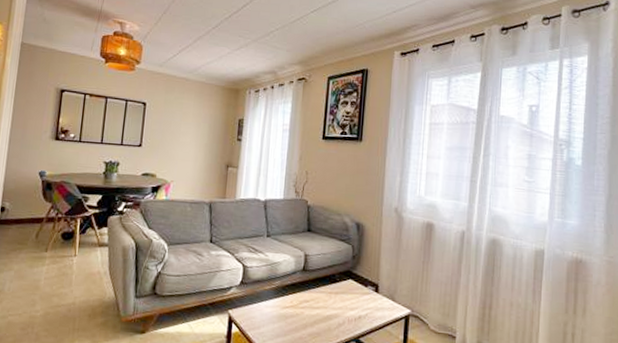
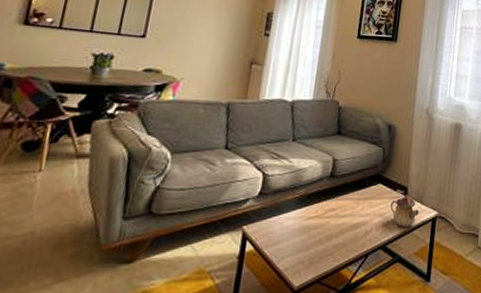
teapot: none [362,291,391,323] -> present [390,194,419,227]

